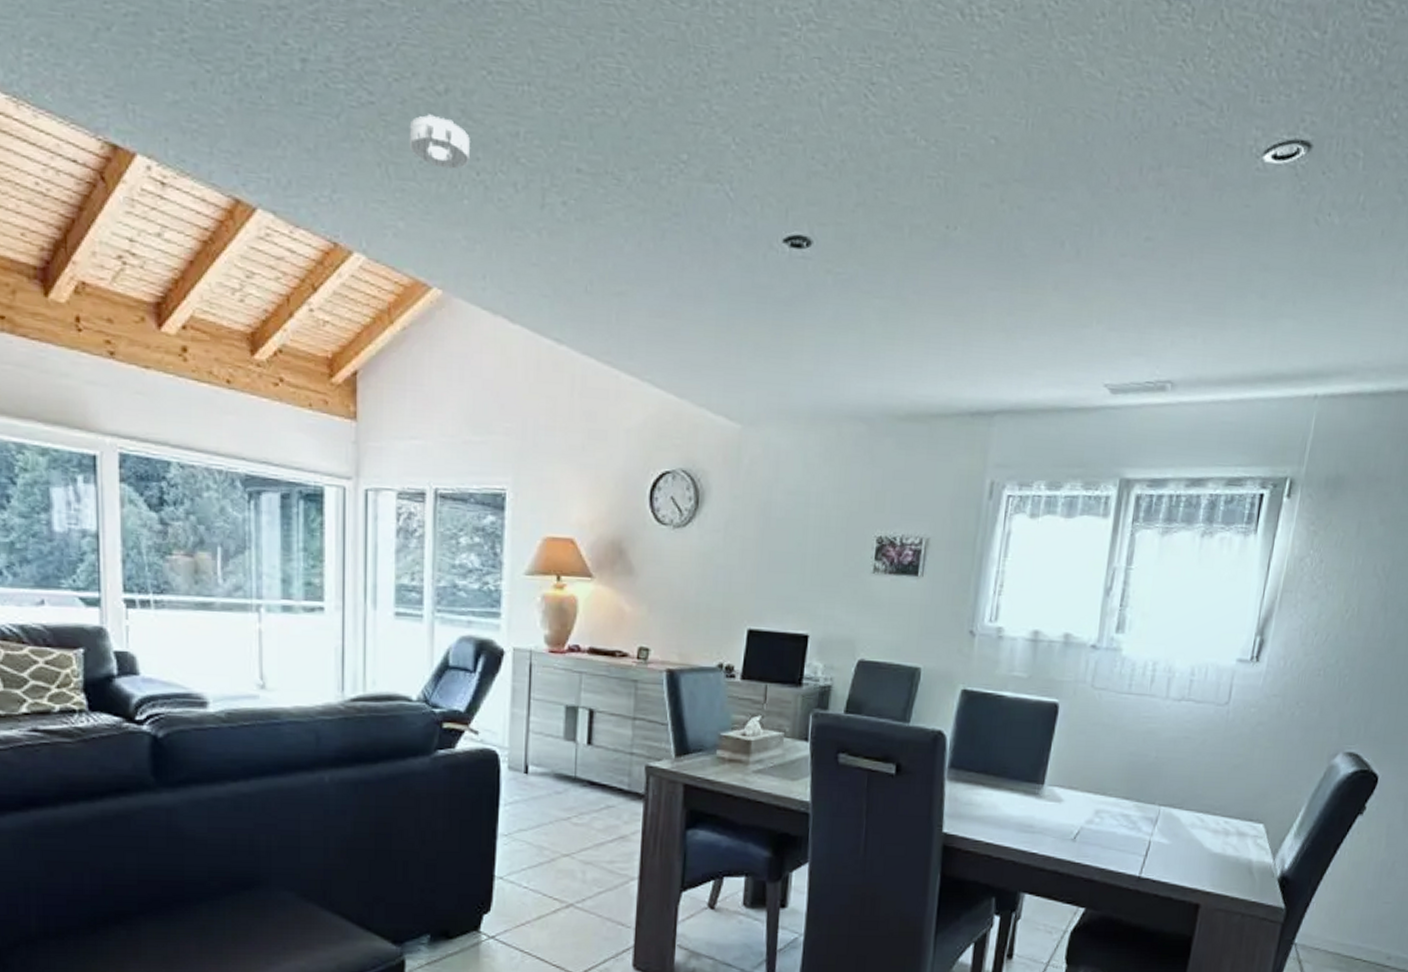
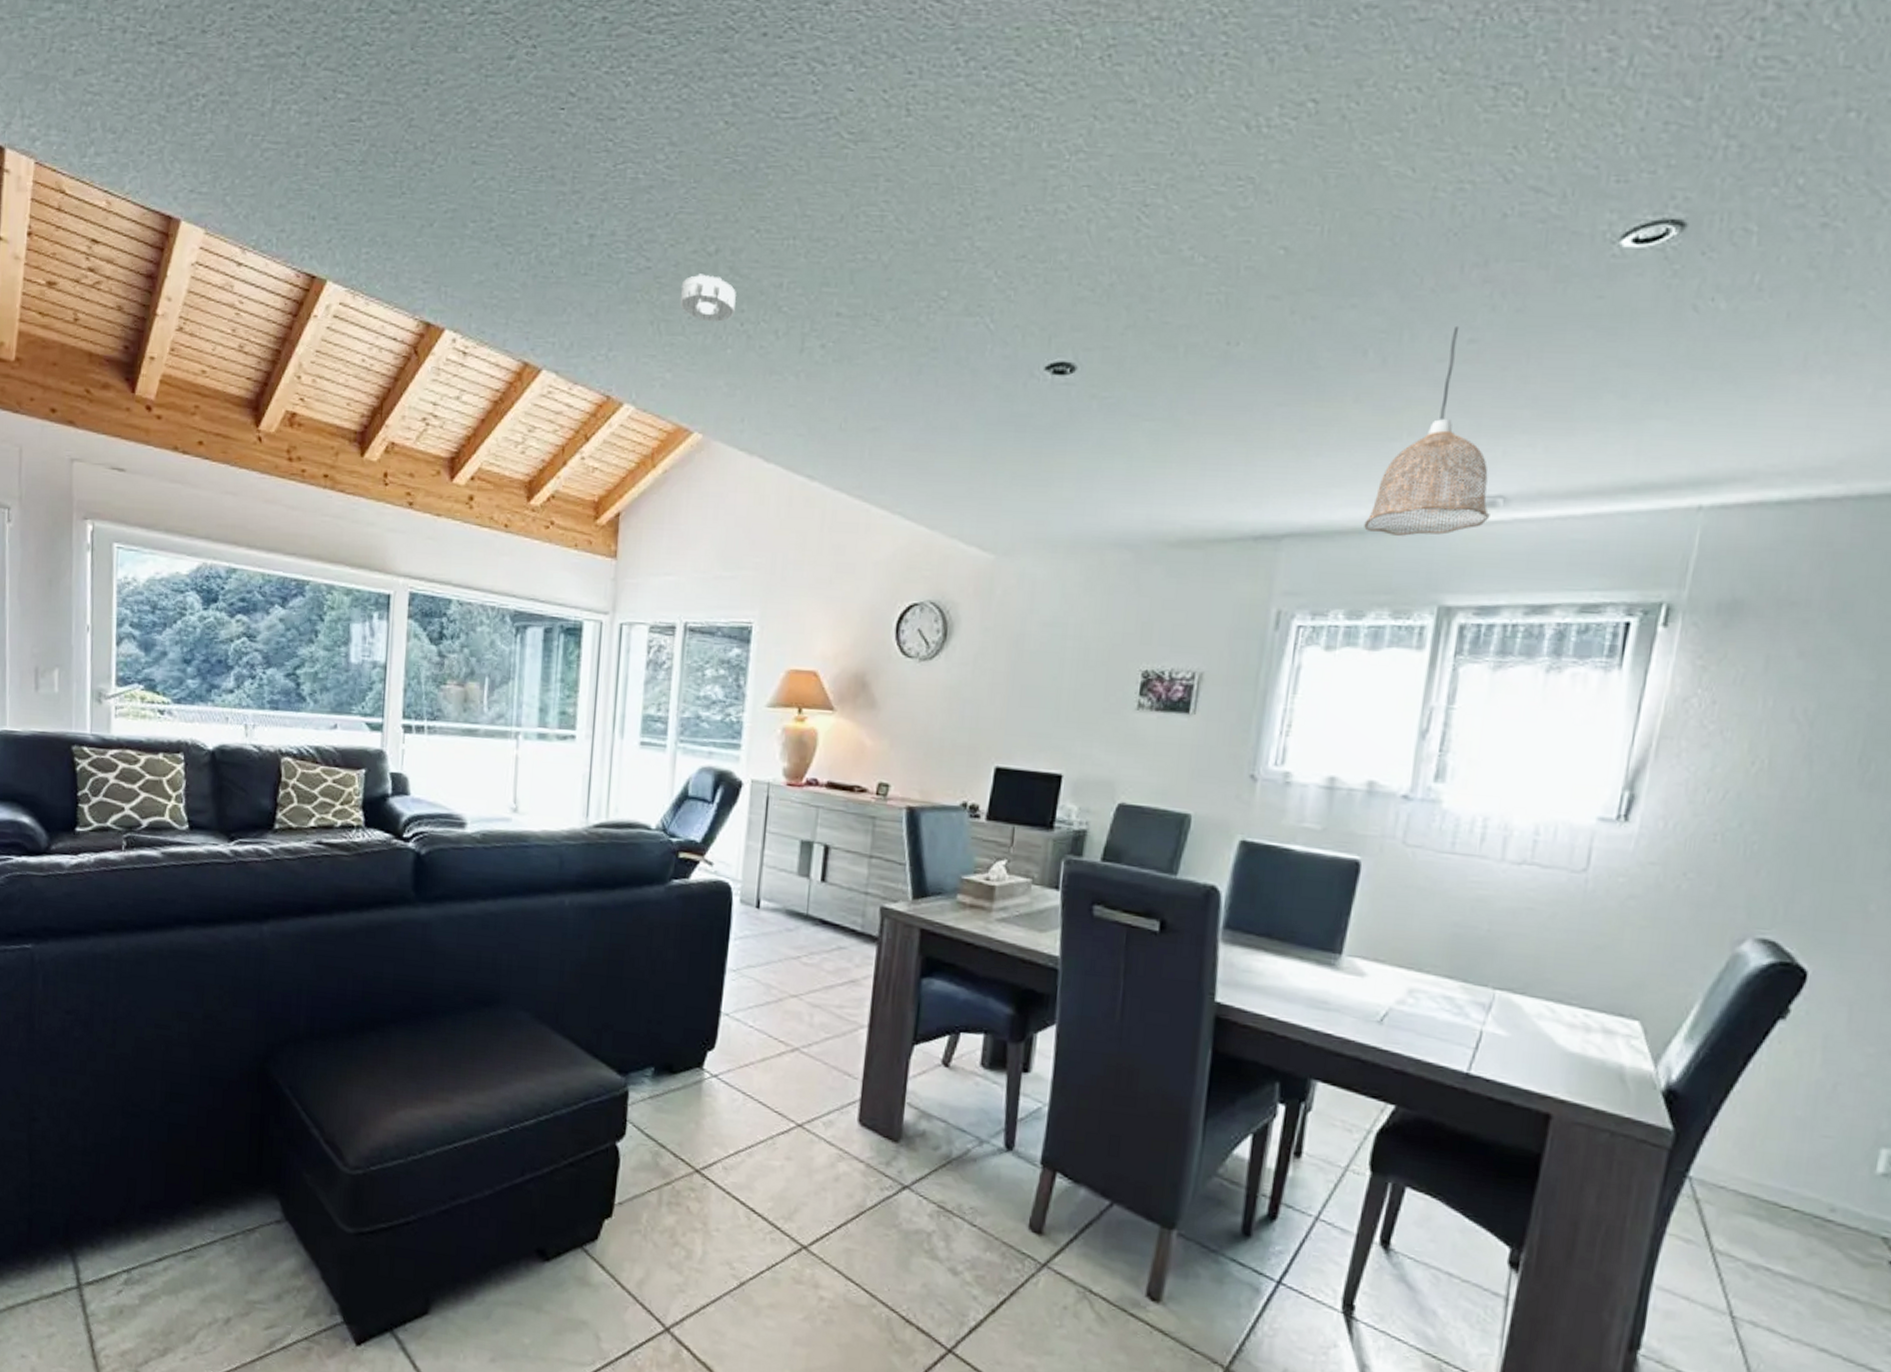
pendant lamp: none [1061,223,1161,415] -> present [1364,325,1490,536]

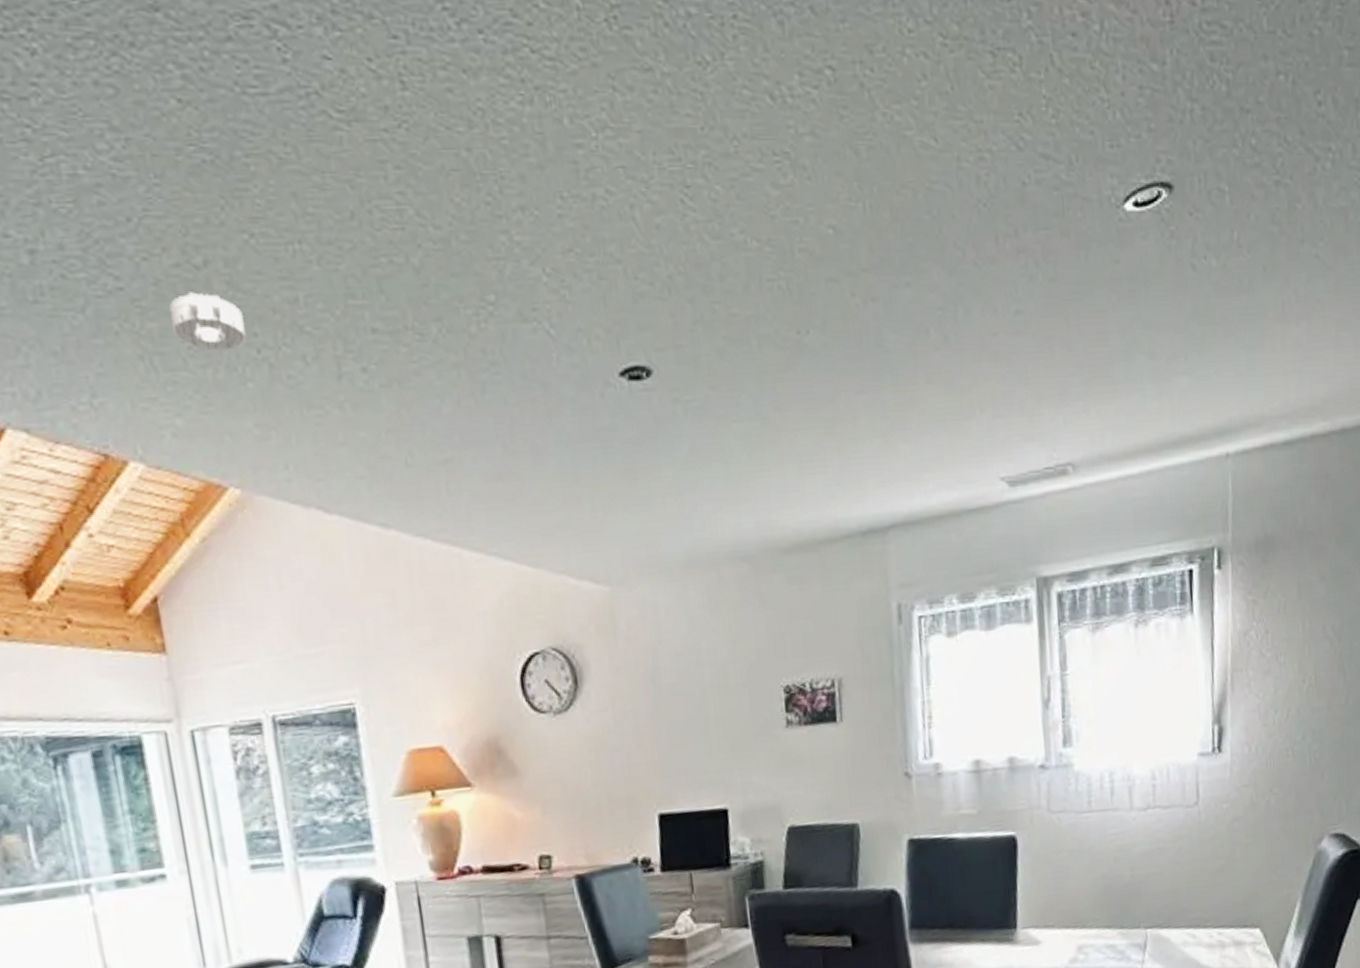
pendant lamp: present [1364,325,1490,536] -> none [958,298,1064,514]

